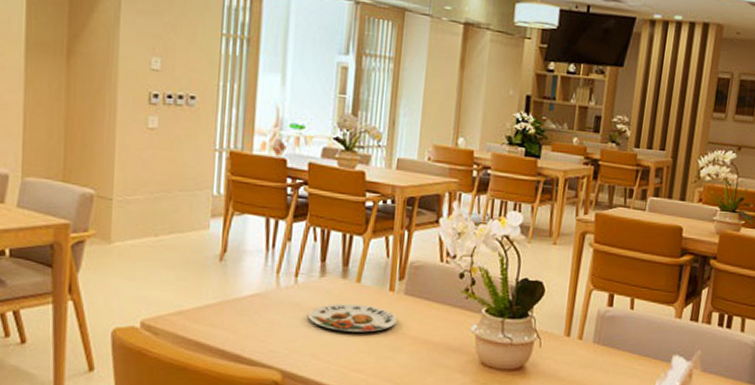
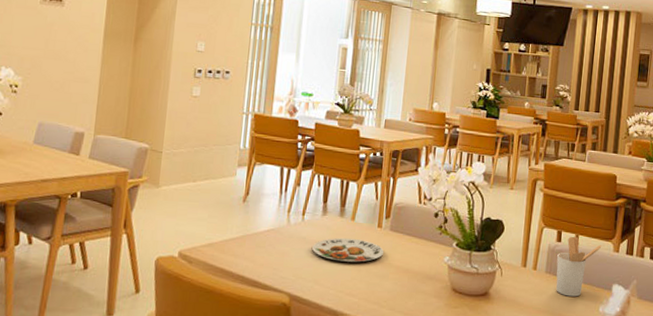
utensil holder: none [605,300,662,370] -> present [556,236,602,297]

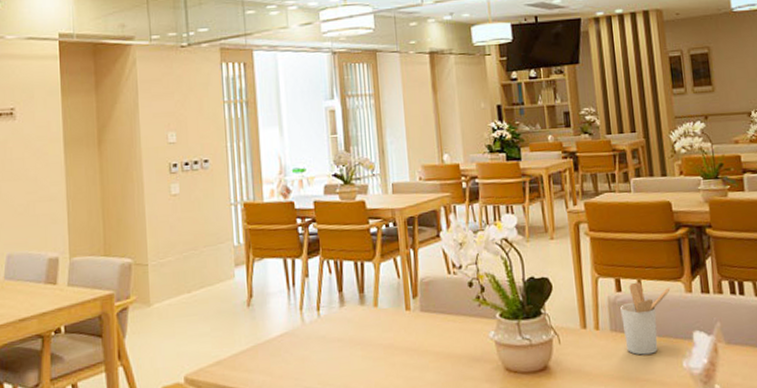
plate: present [312,237,383,262] -> none [335,327,417,358]

